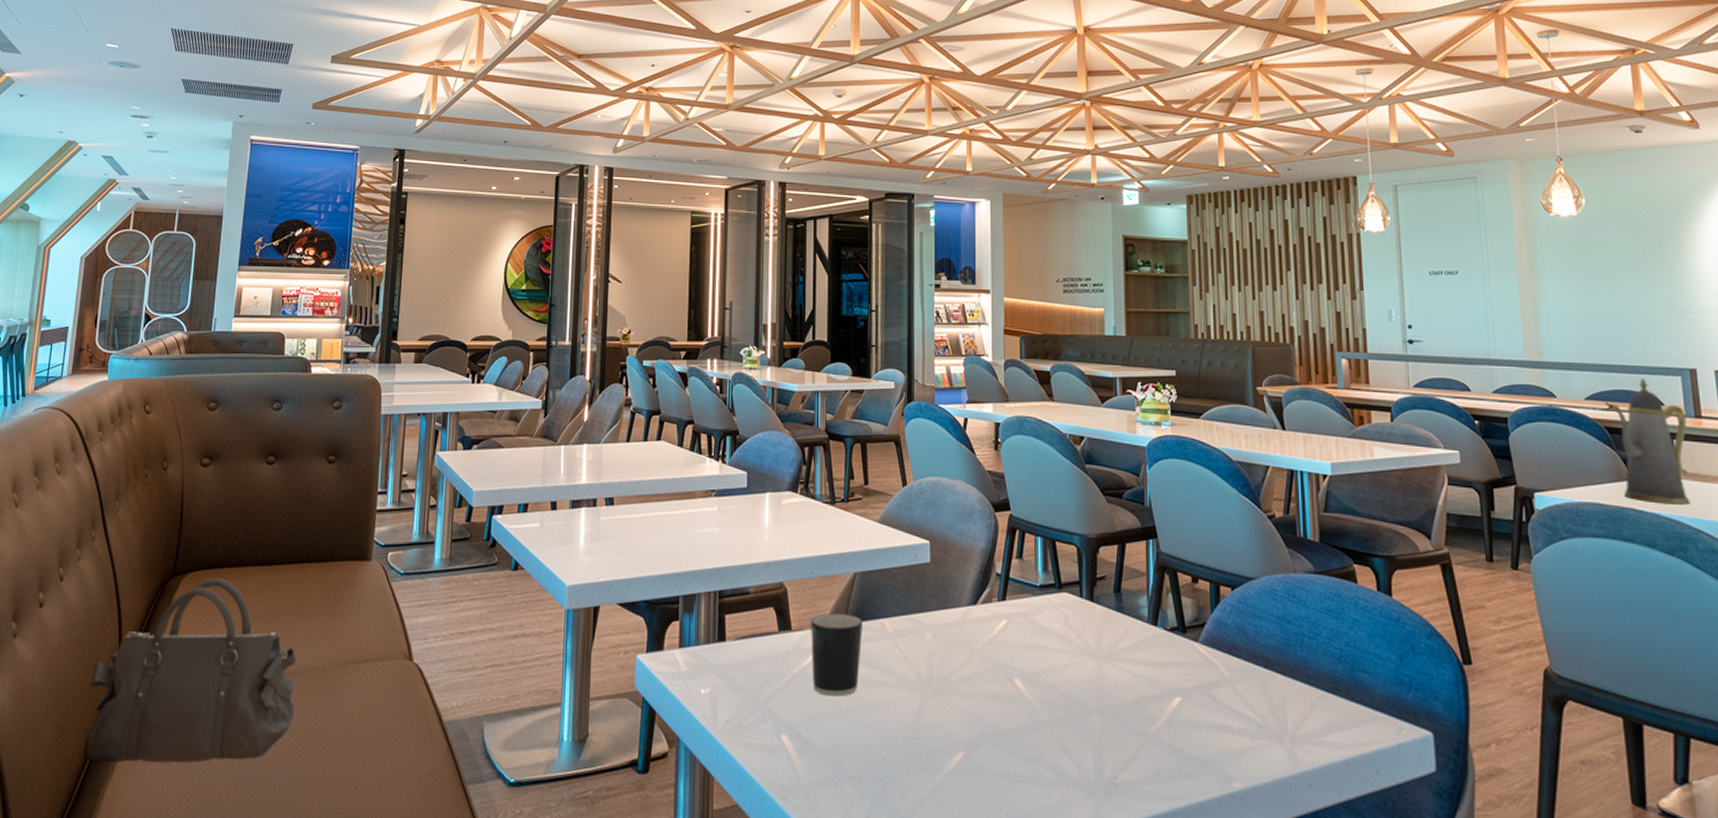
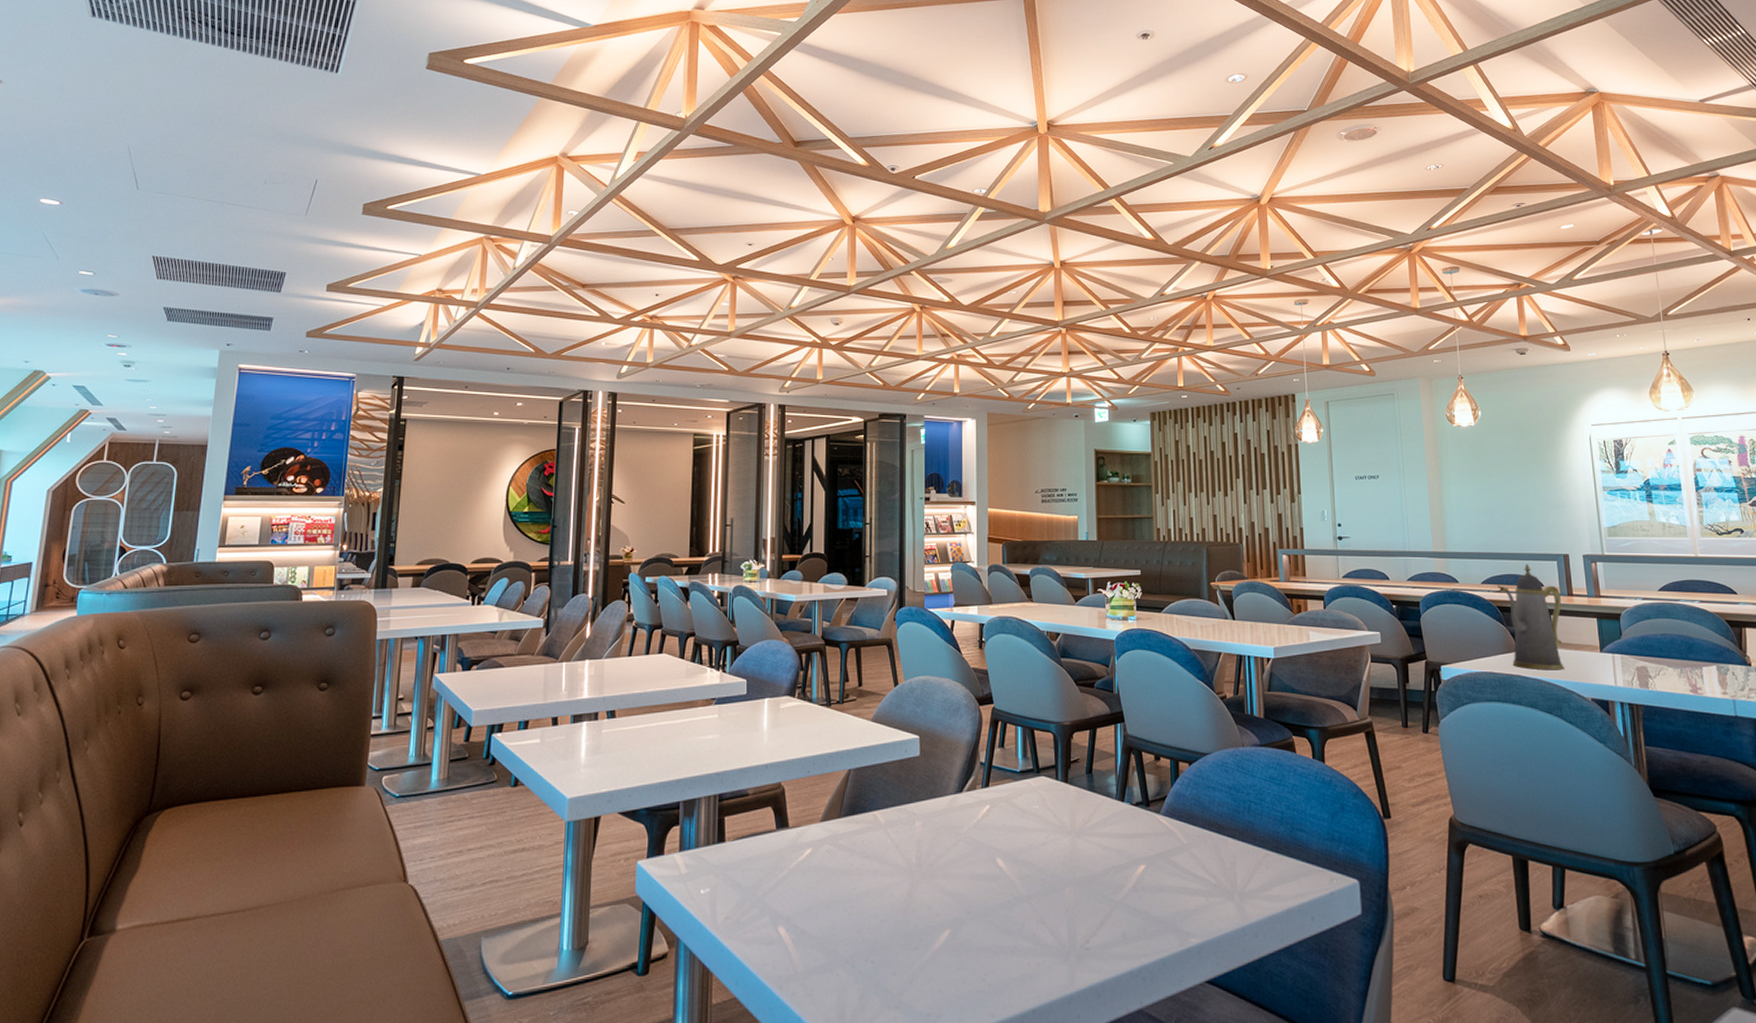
shoulder bag: present [84,577,297,763] -> none [44,812,284,1013]
mug: present [810,612,864,697] -> none [806,808,857,887]

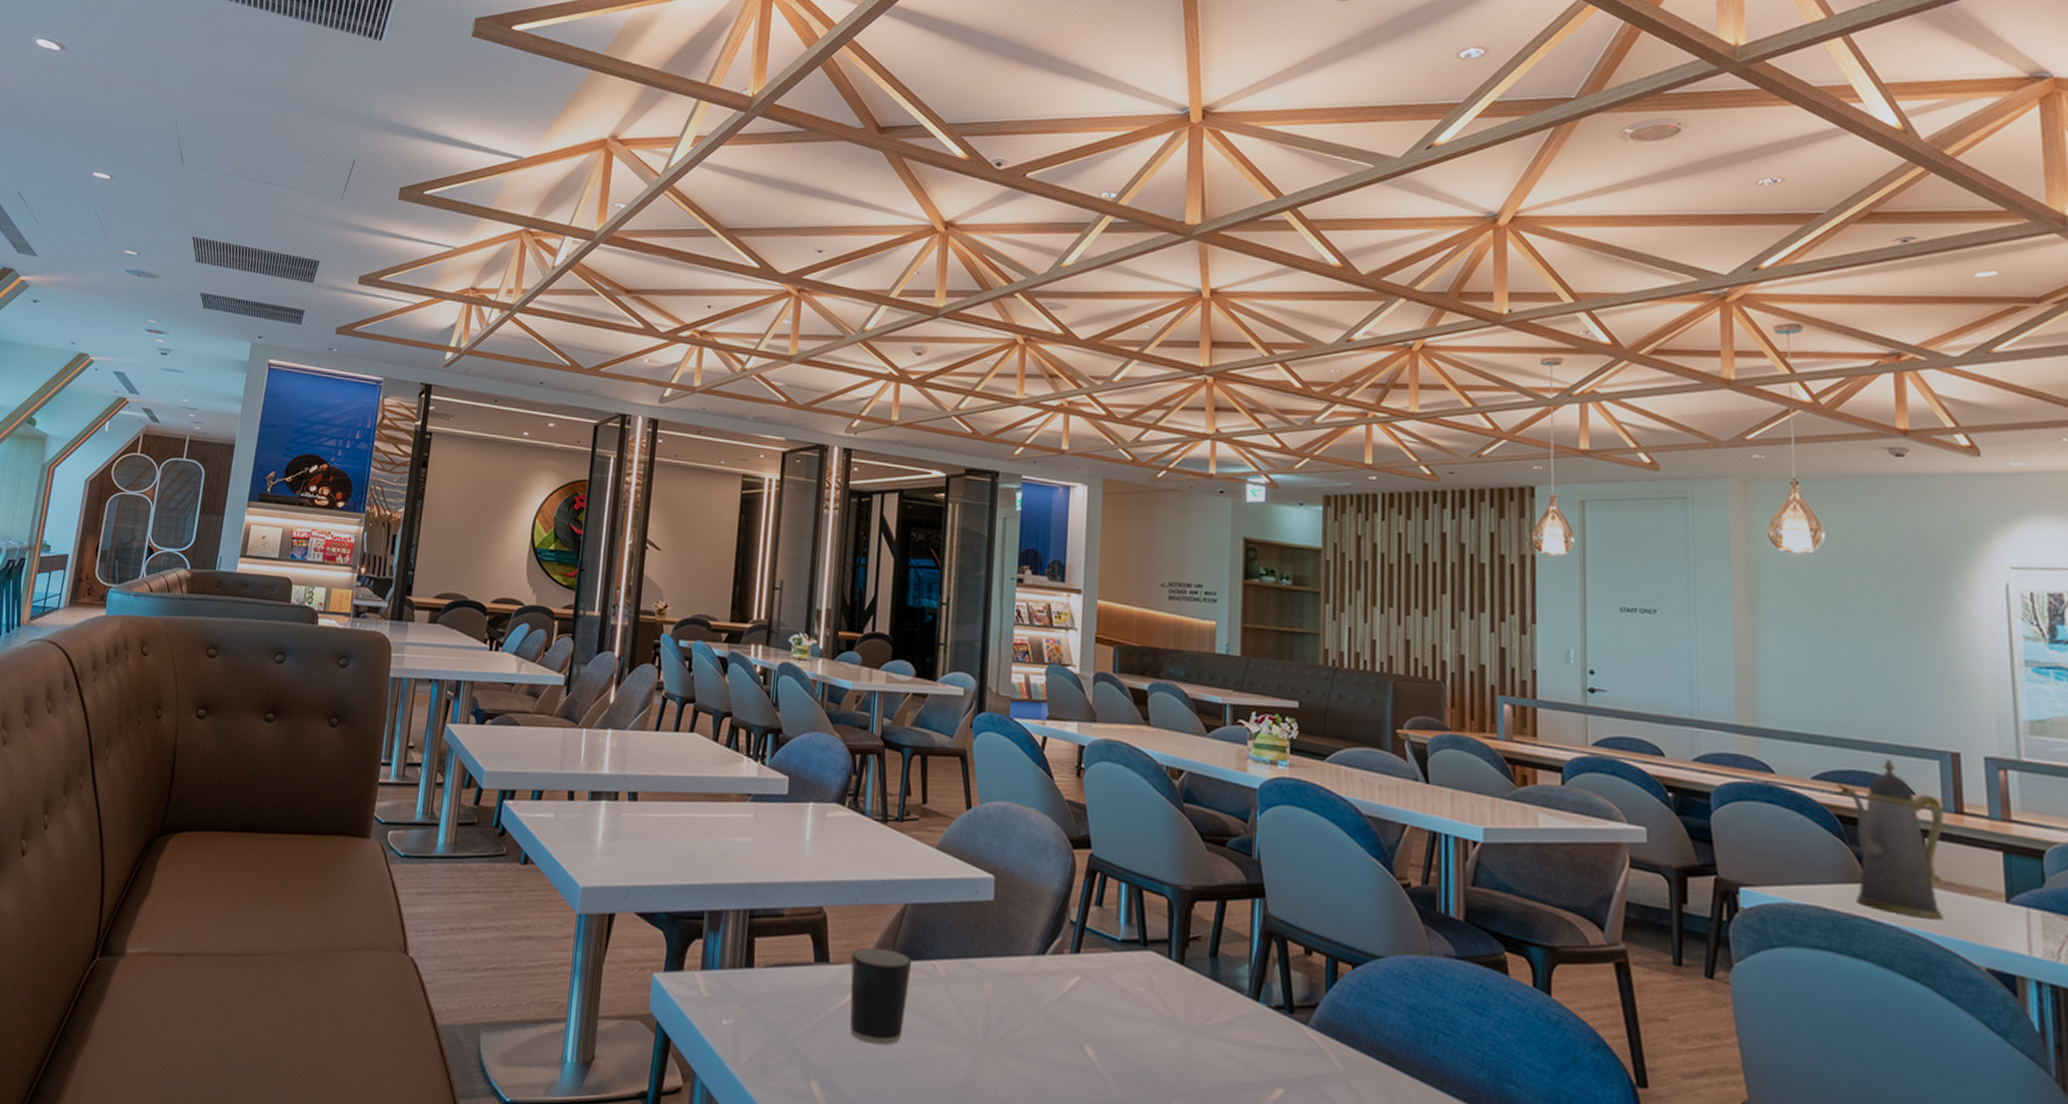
mug: none [806,808,857,887] -> present [850,947,913,1045]

